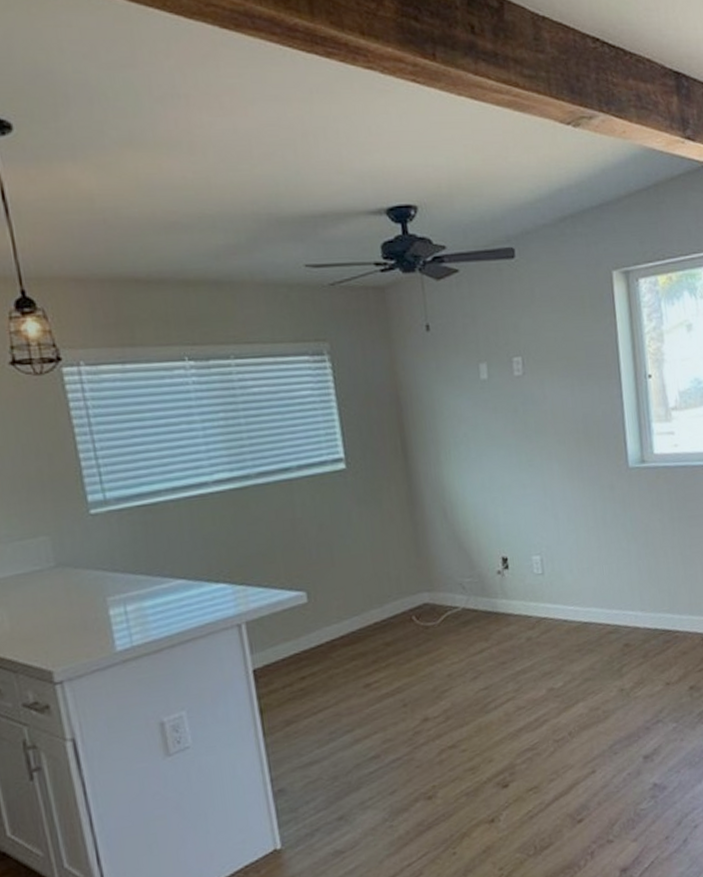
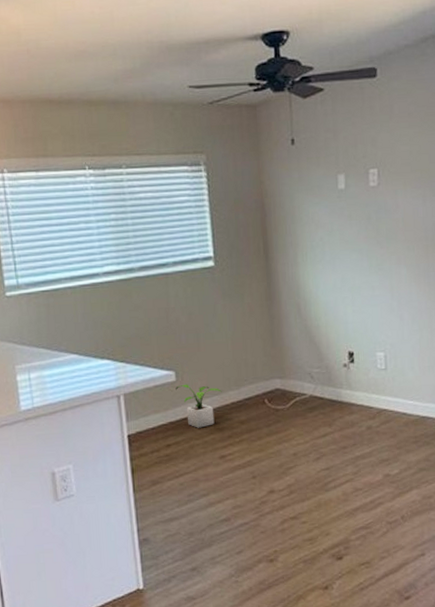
potted plant: none [308,605,363,655] -> present [175,384,222,428]

